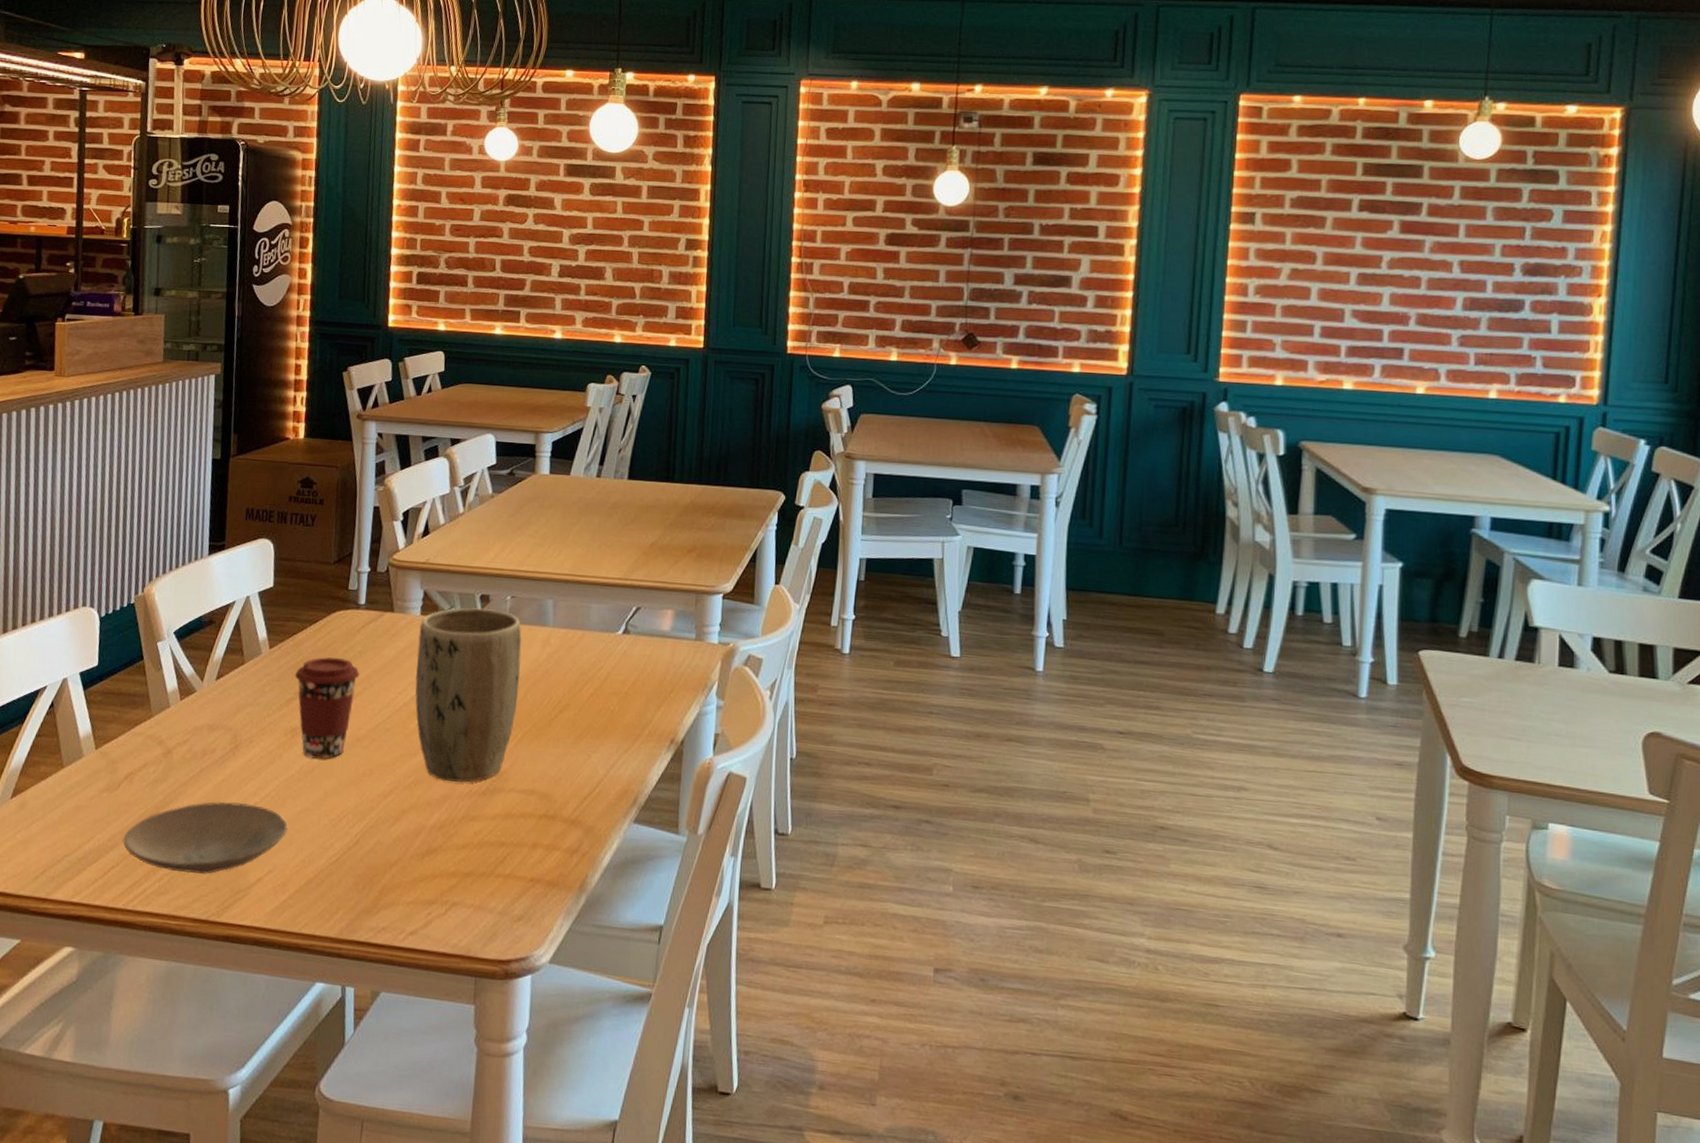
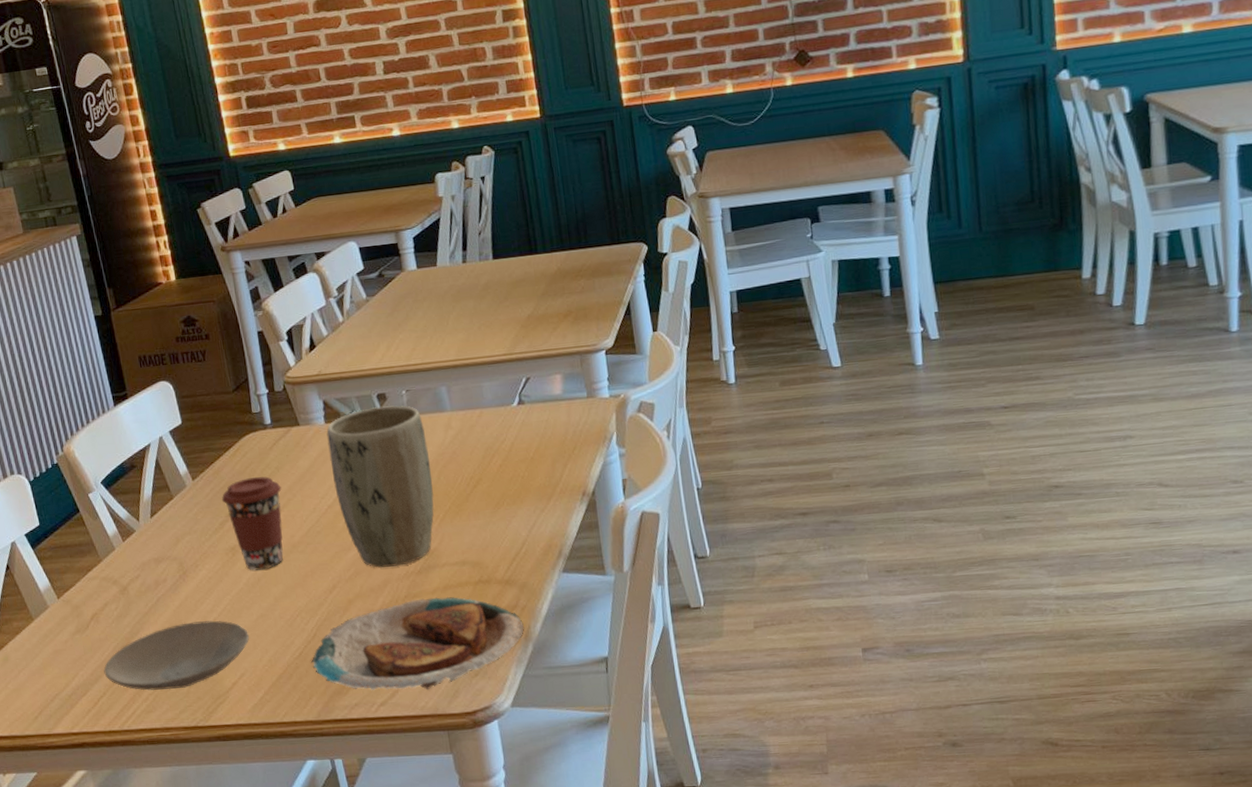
plate: none [347,822,582,926] -> present [311,596,525,690]

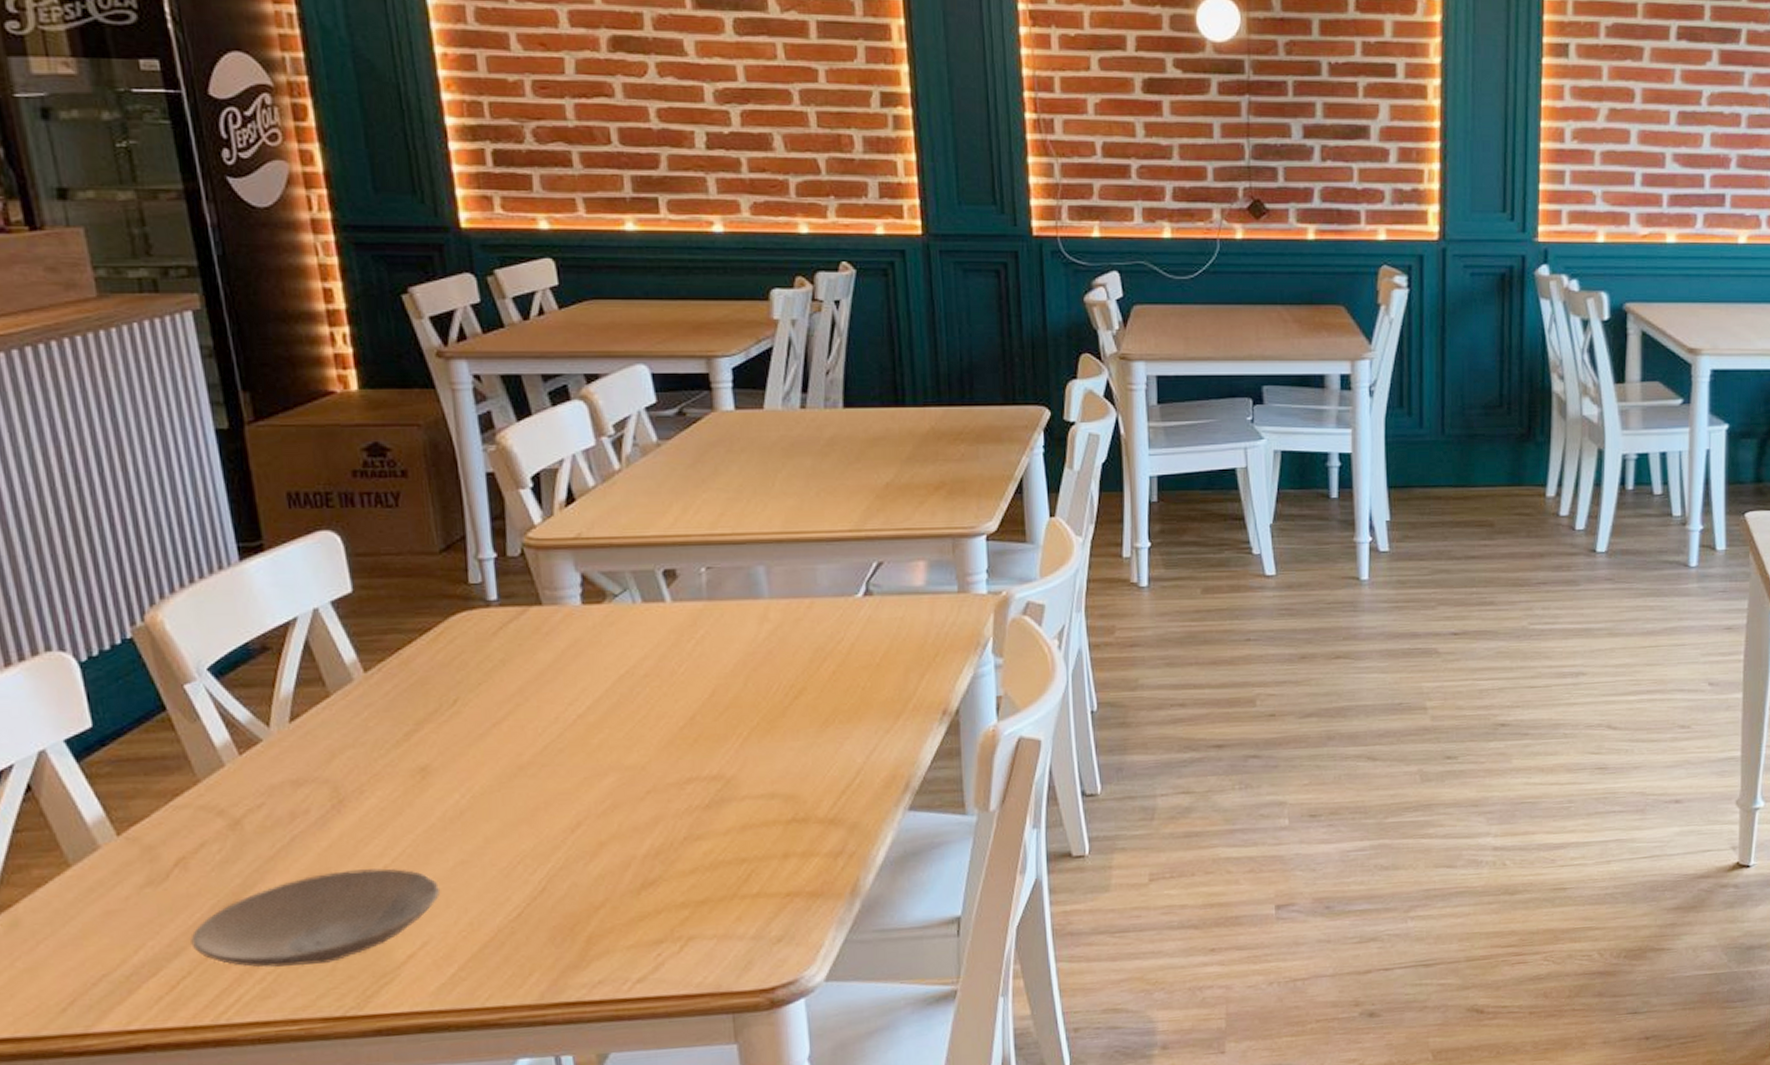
coffee cup: present [221,476,284,571] -> none [409,672,507,800]
plate: present [311,596,525,690] -> none [535,839,852,962]
plant pot: present [326,405,434,568] -> none [583,585,736,800]

